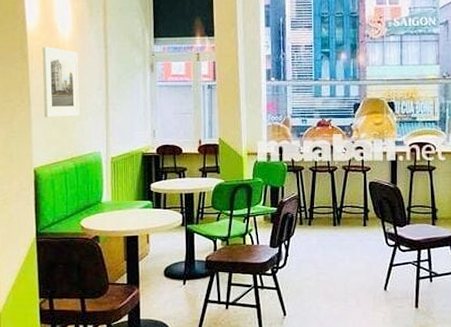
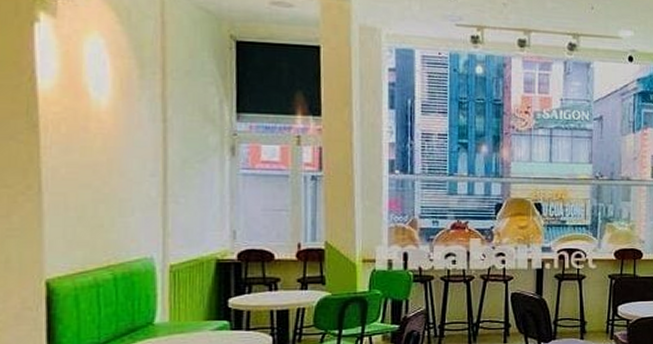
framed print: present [42,47,80,118] -> none [62,114,122,212]

